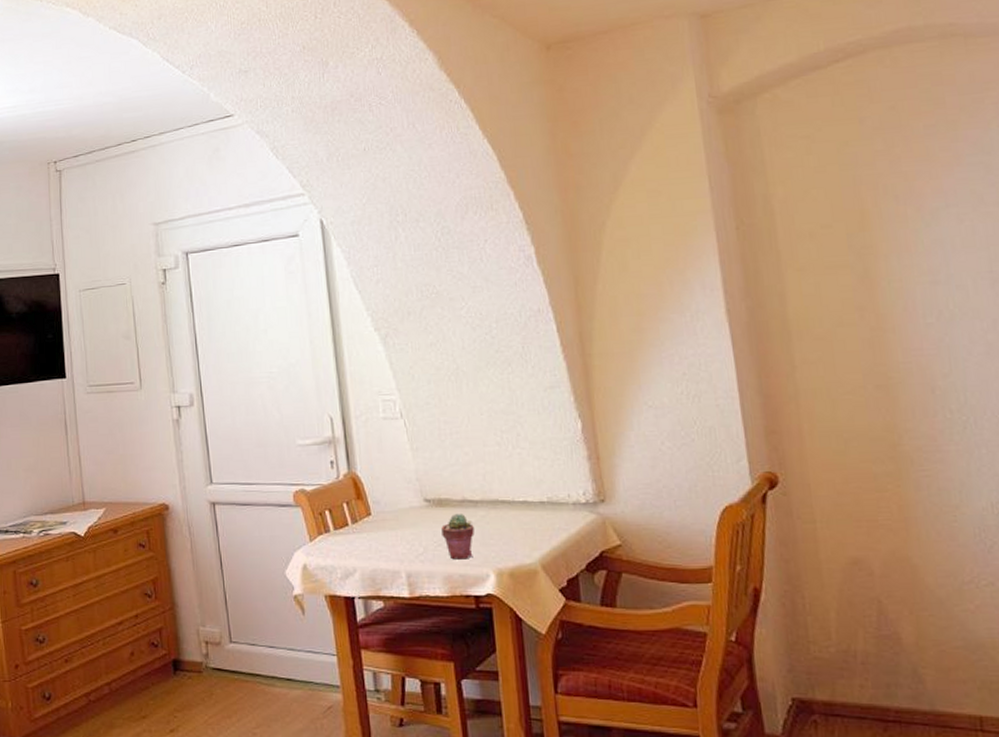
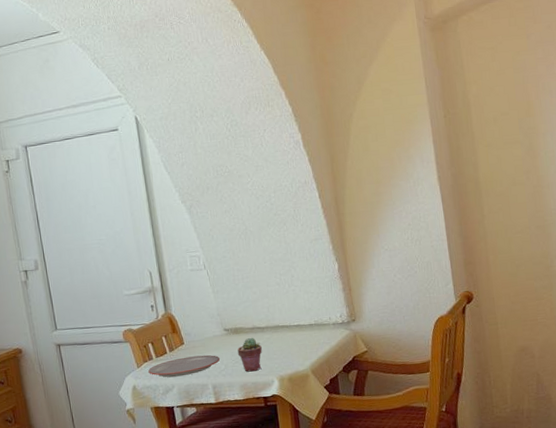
plate: none [324,531,418,558] -> present [148,355,221,378]

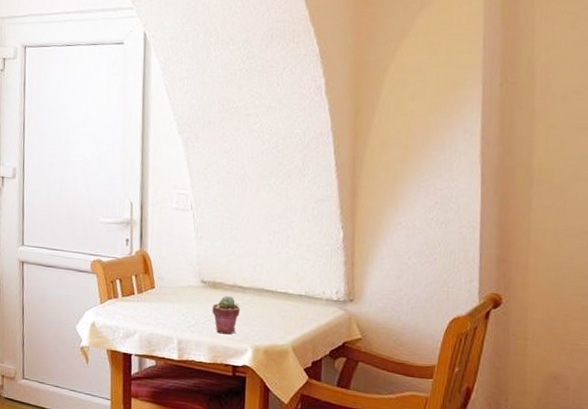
plate: present [148,355,221,378] -> none [111,302,192,323]

